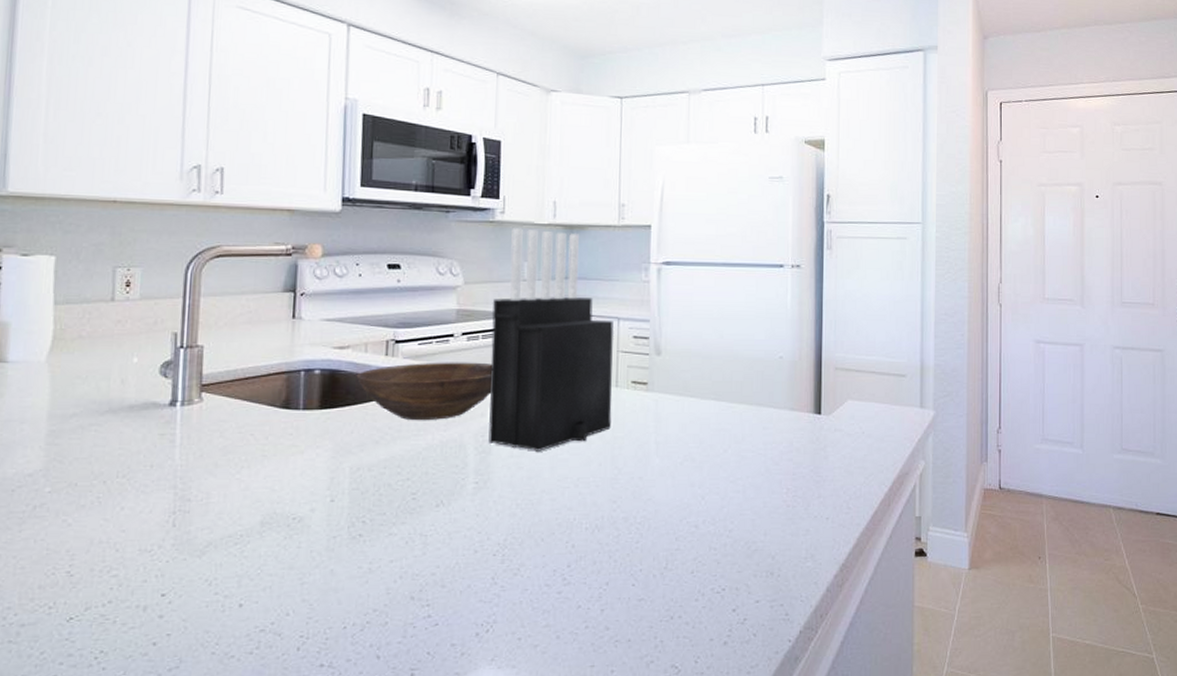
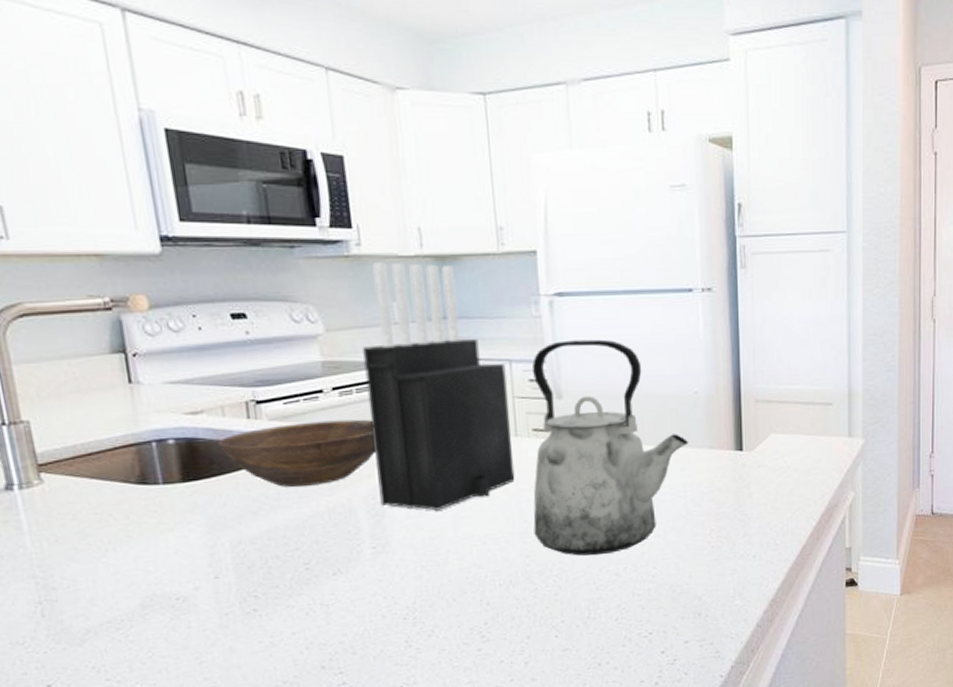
kettle: none [623,304,771,506] -> present [532,339,688,556]

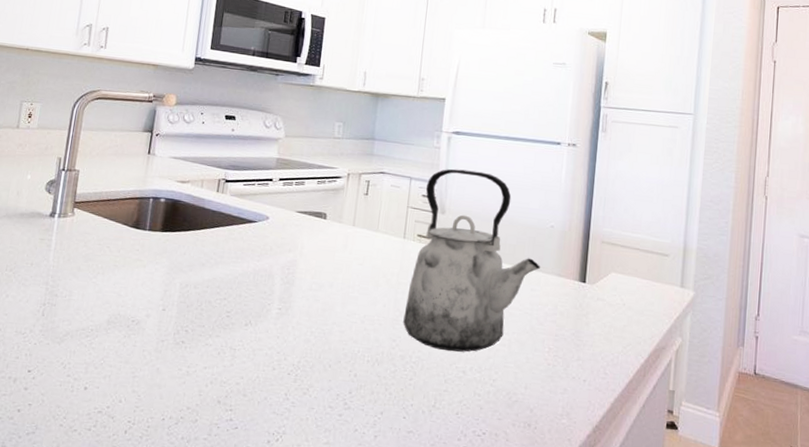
bowl: present [217,419,377,487] -> none [192,200,301,251]
knife block: present [362,262,515,511] -> none [292,92,406,288]

